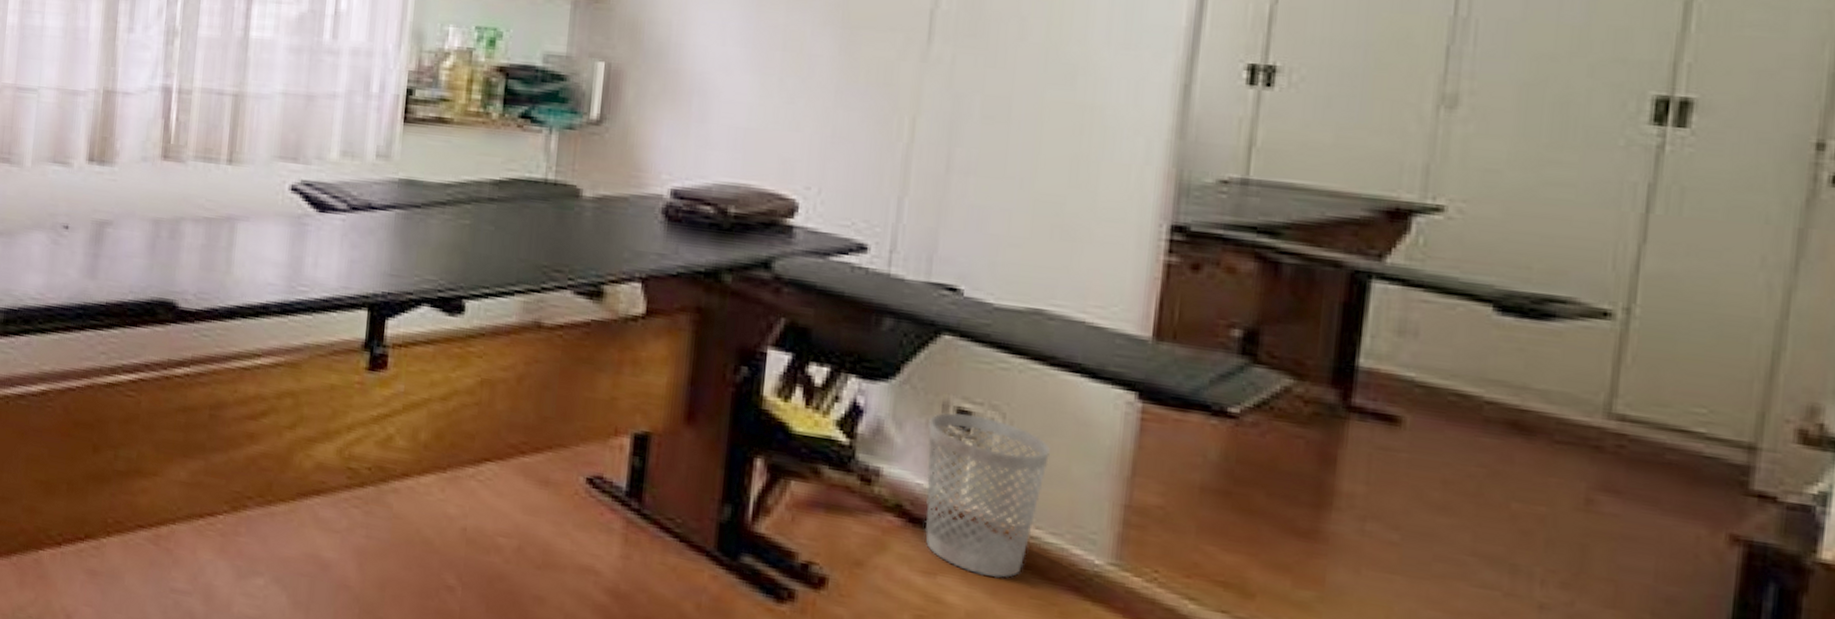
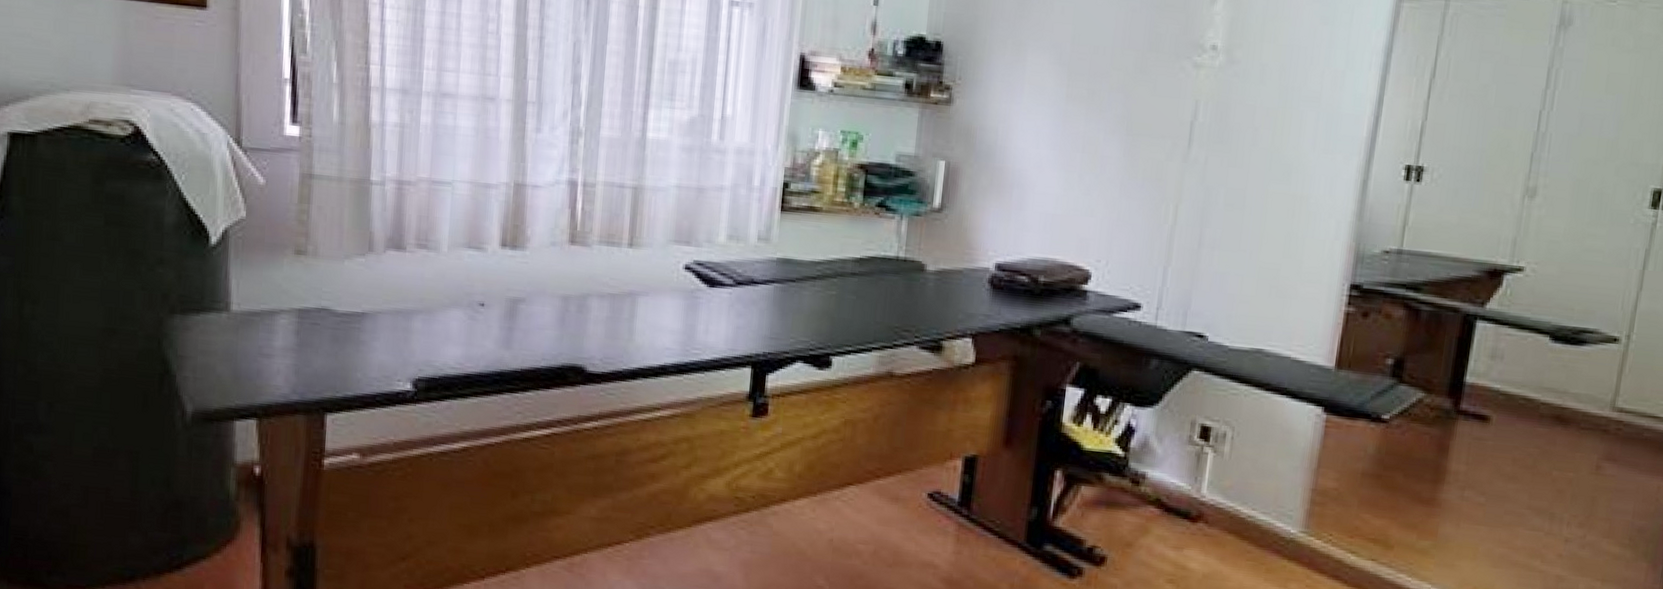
wastebasket: present [925,412,1051,578] -> none [1176,428,1264,548]

